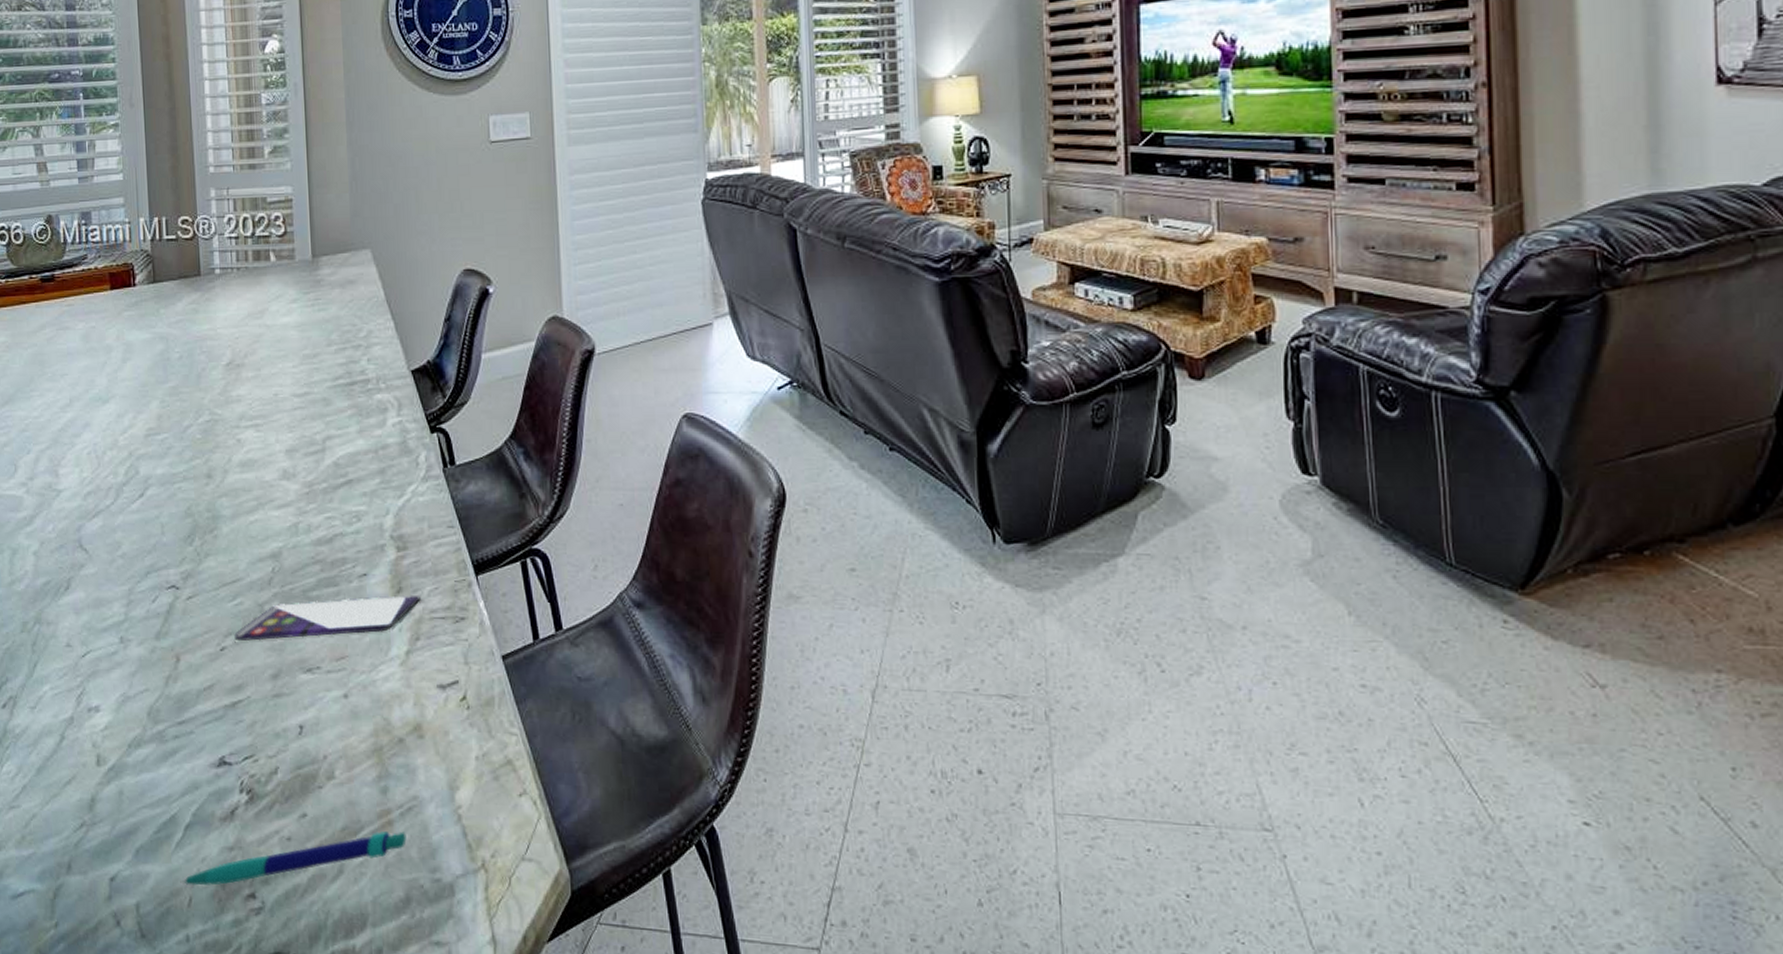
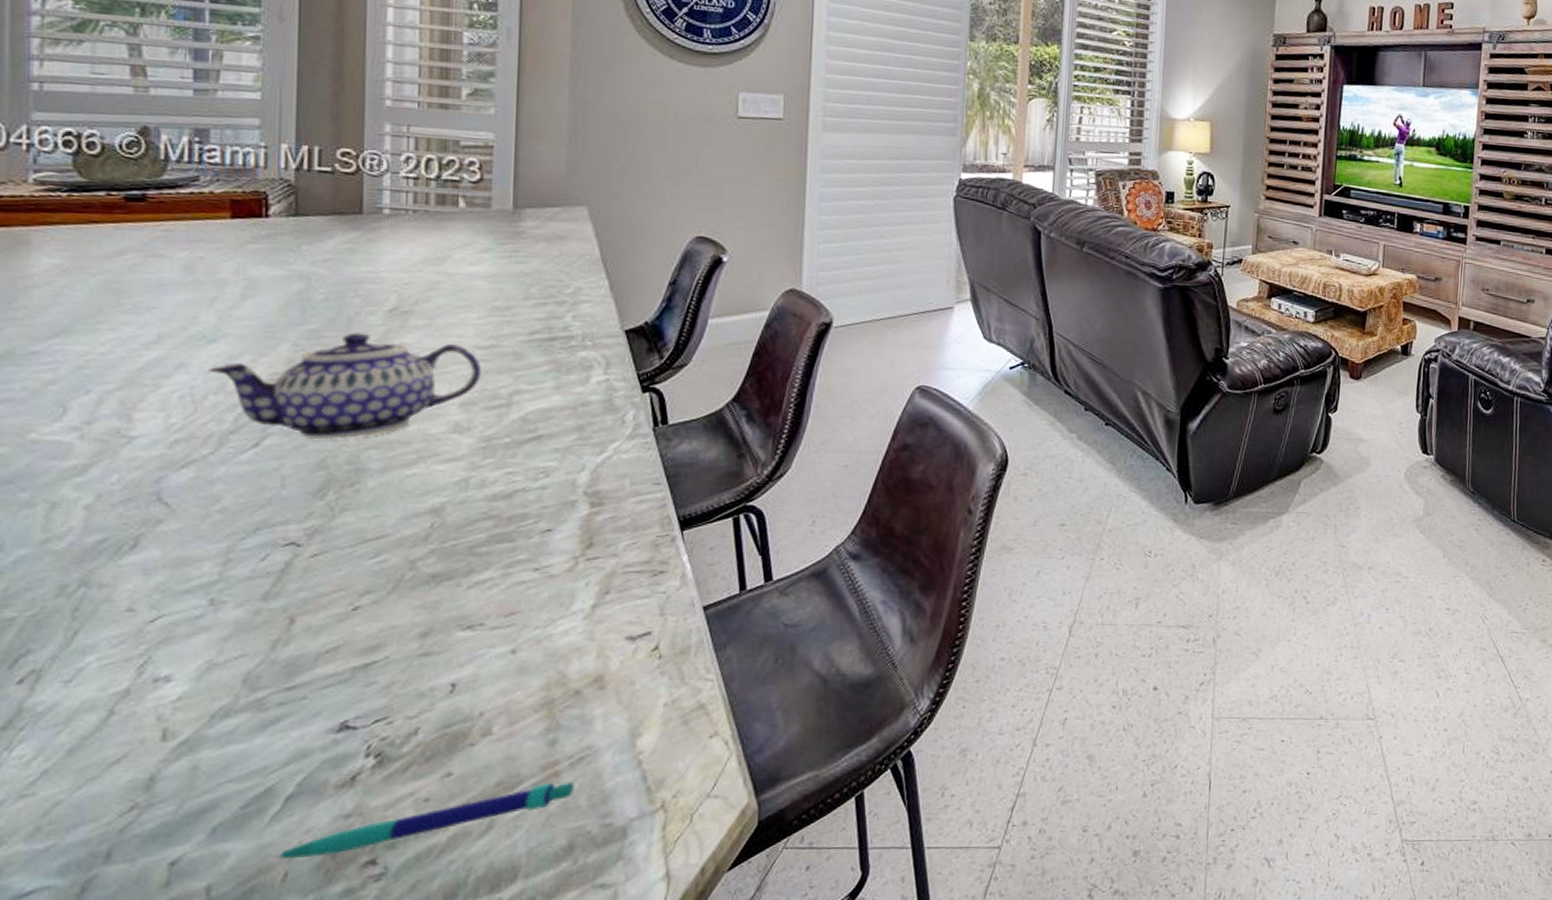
teapot: none [104,387,300,490] -> present [207,332,482,441]
smartphone: present [234,596,420,642] -> none [373,551,614,600]

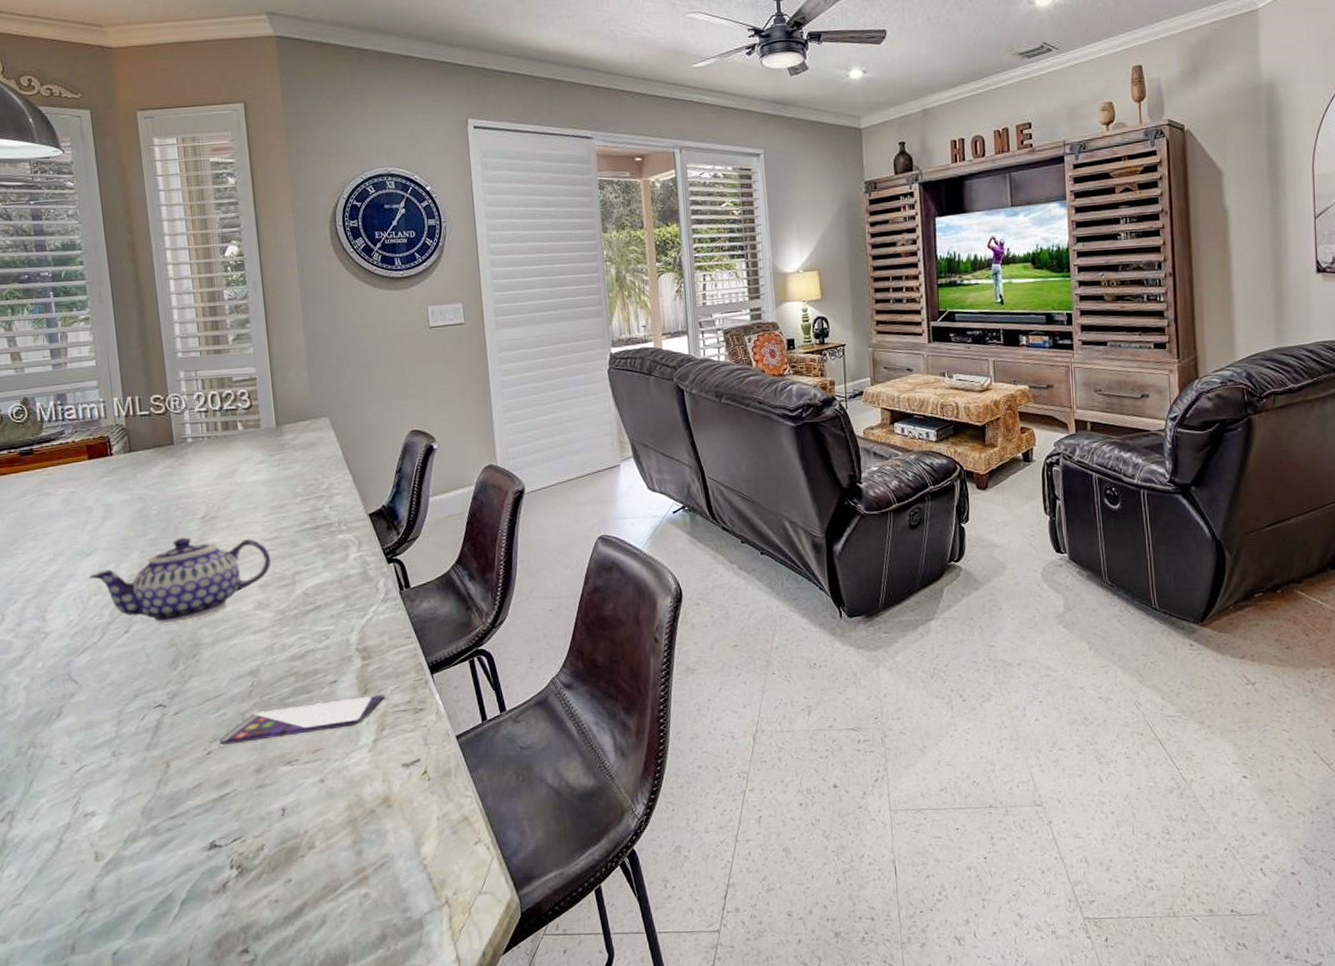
pen: present [273,781,575,859] -> none [178,883,380,950]
smartphone: none [373,551,614,600] -> present [219,695,384,746]

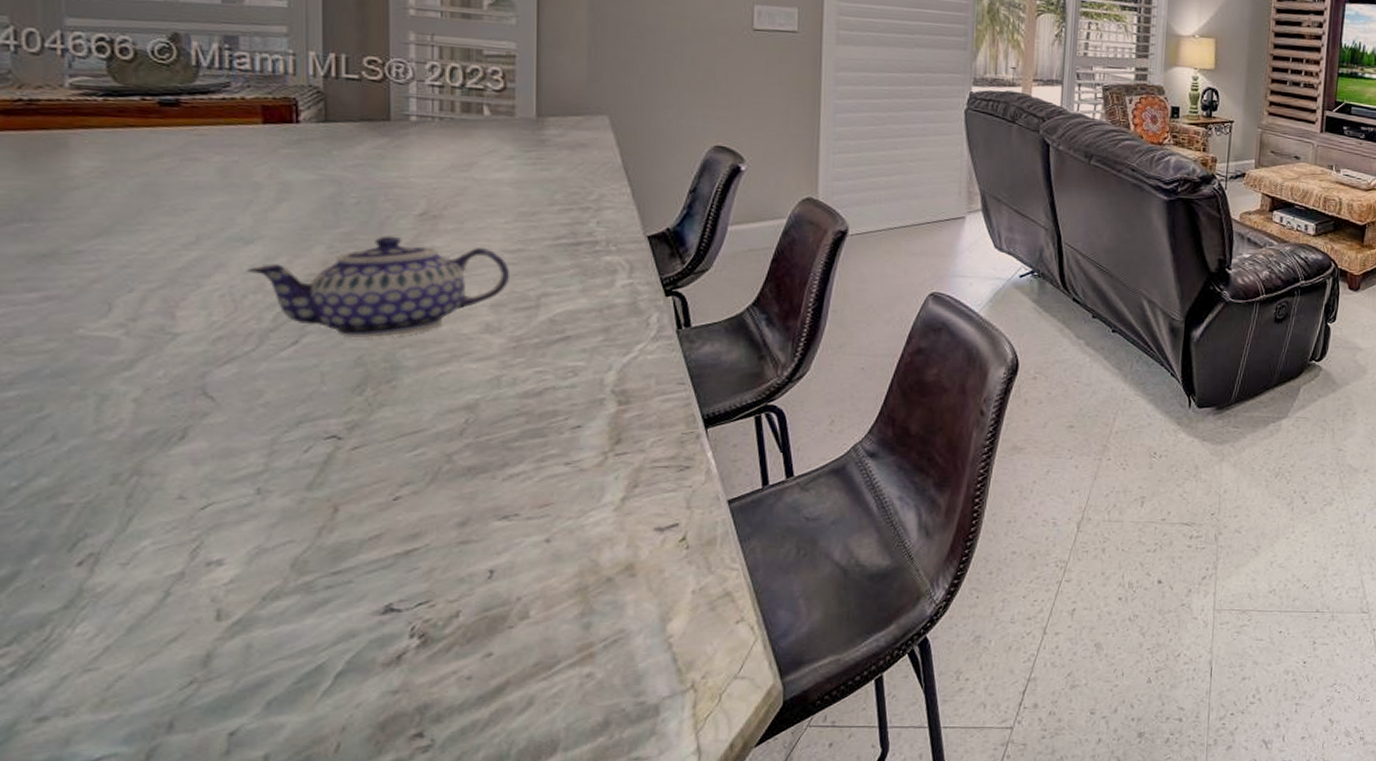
smartphone: present [219,695,384,746] -> none [412,446,642,491]

